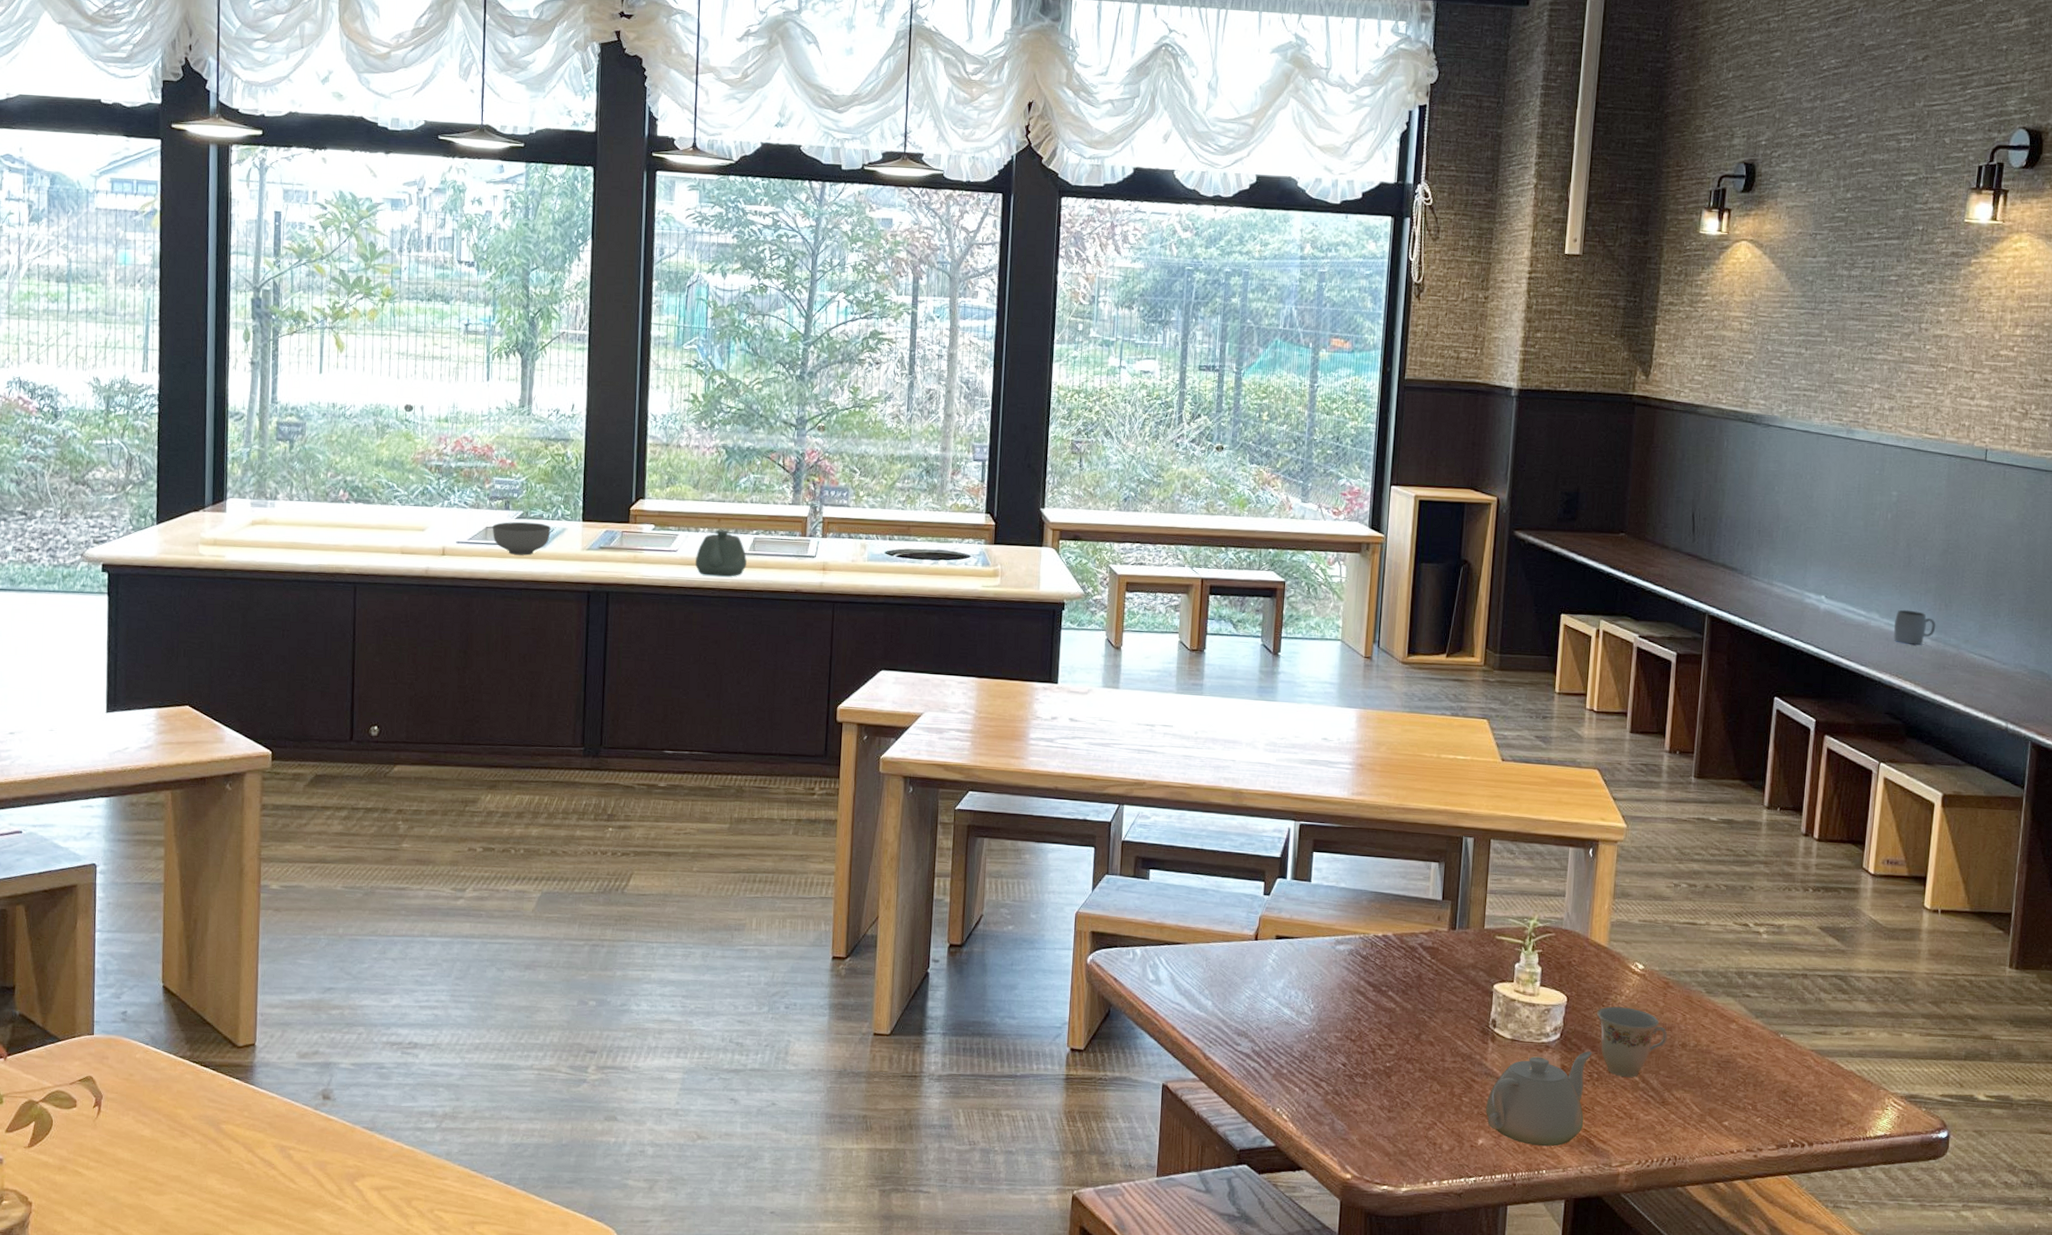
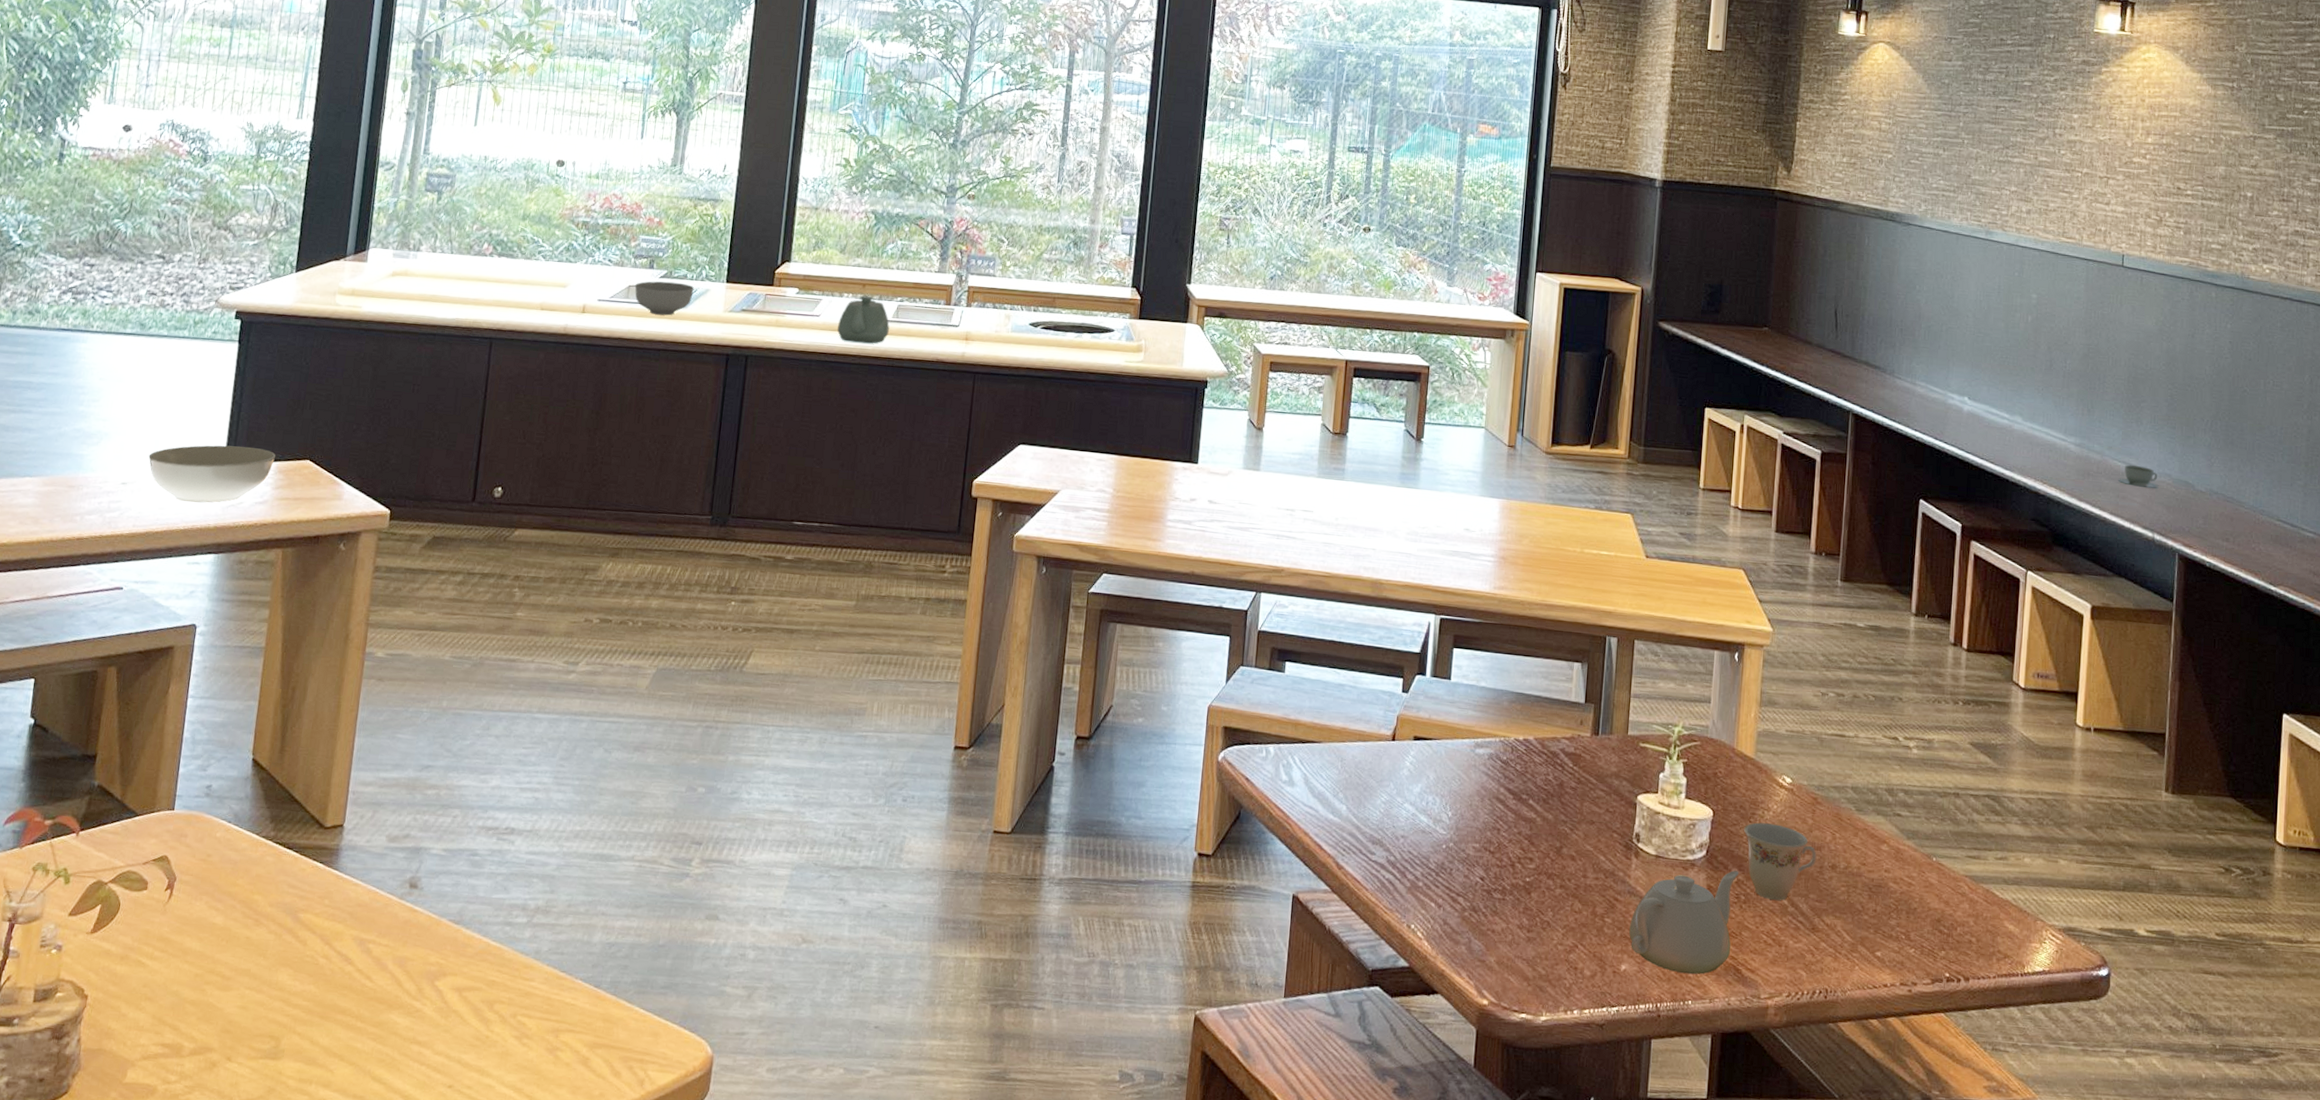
bowl: none [32,694,156,750] -> present [148,445,276,504]
mug: present [1893,609,1936,645] -> none [2037,413,2079,450]
teacup: none [1974,657,2014,680] -> present [2119,465,2158,489]

